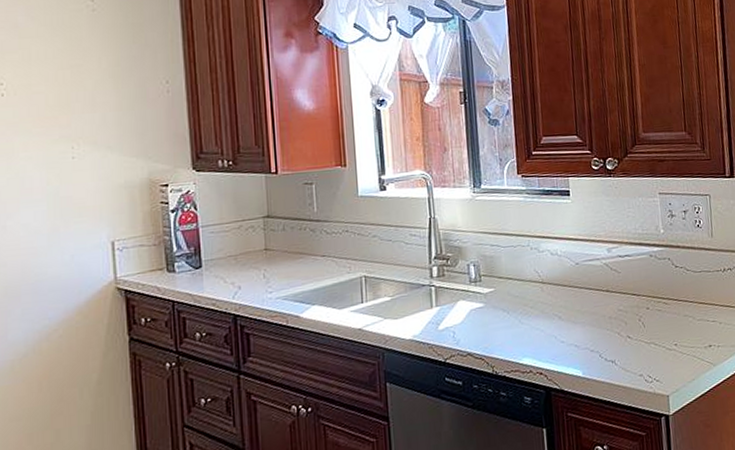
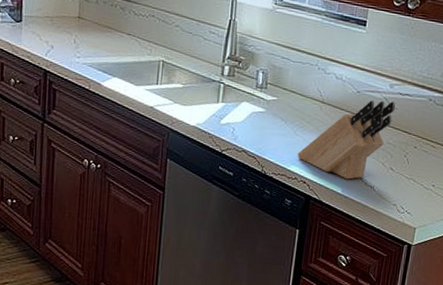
knife block: none [527,266,618,360] -> present [297,100,395,180]

